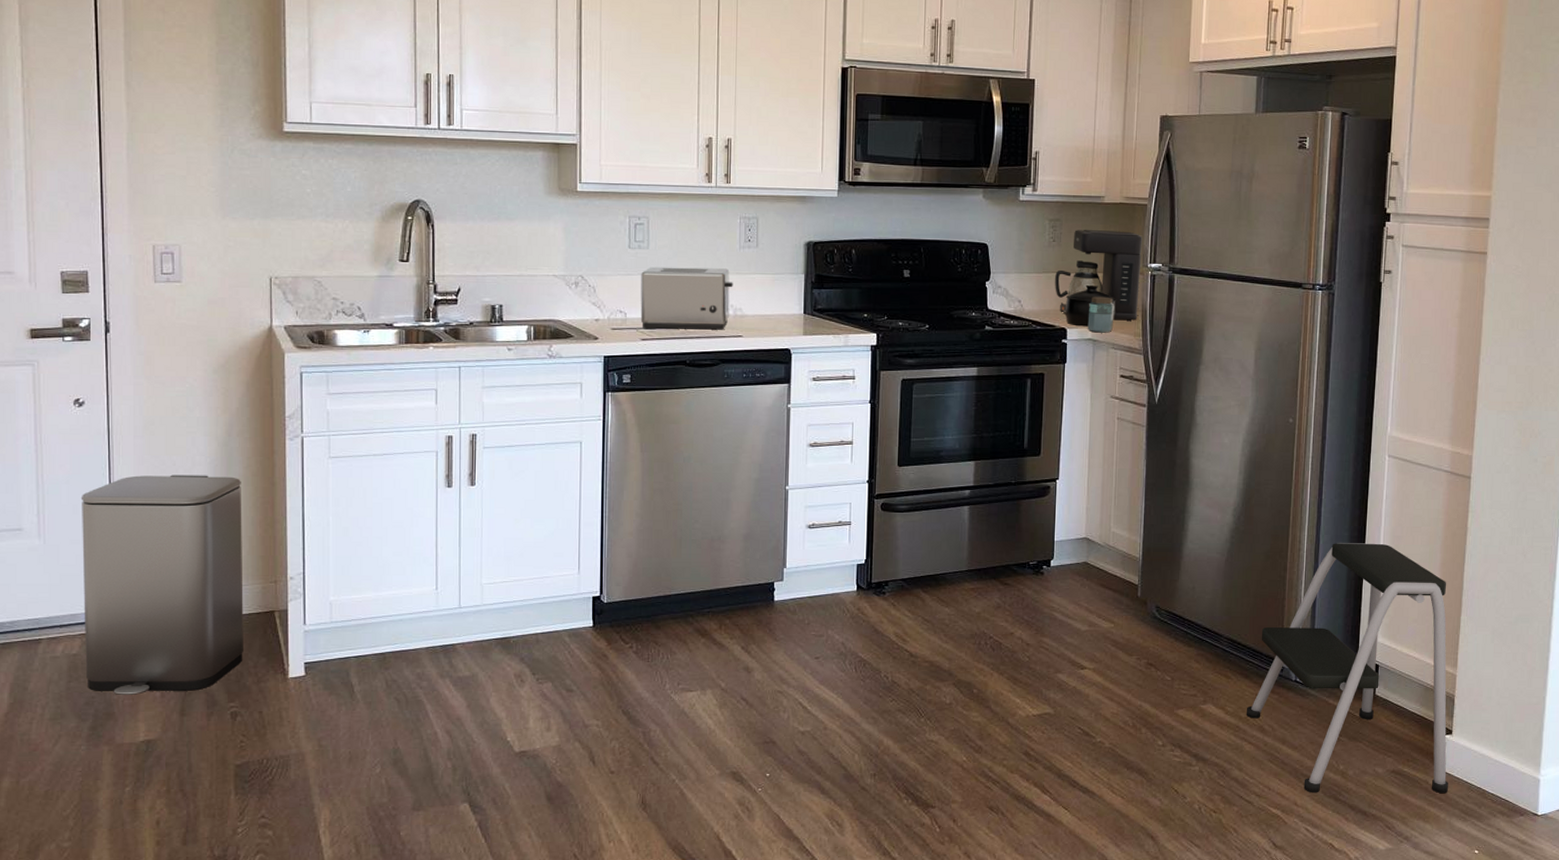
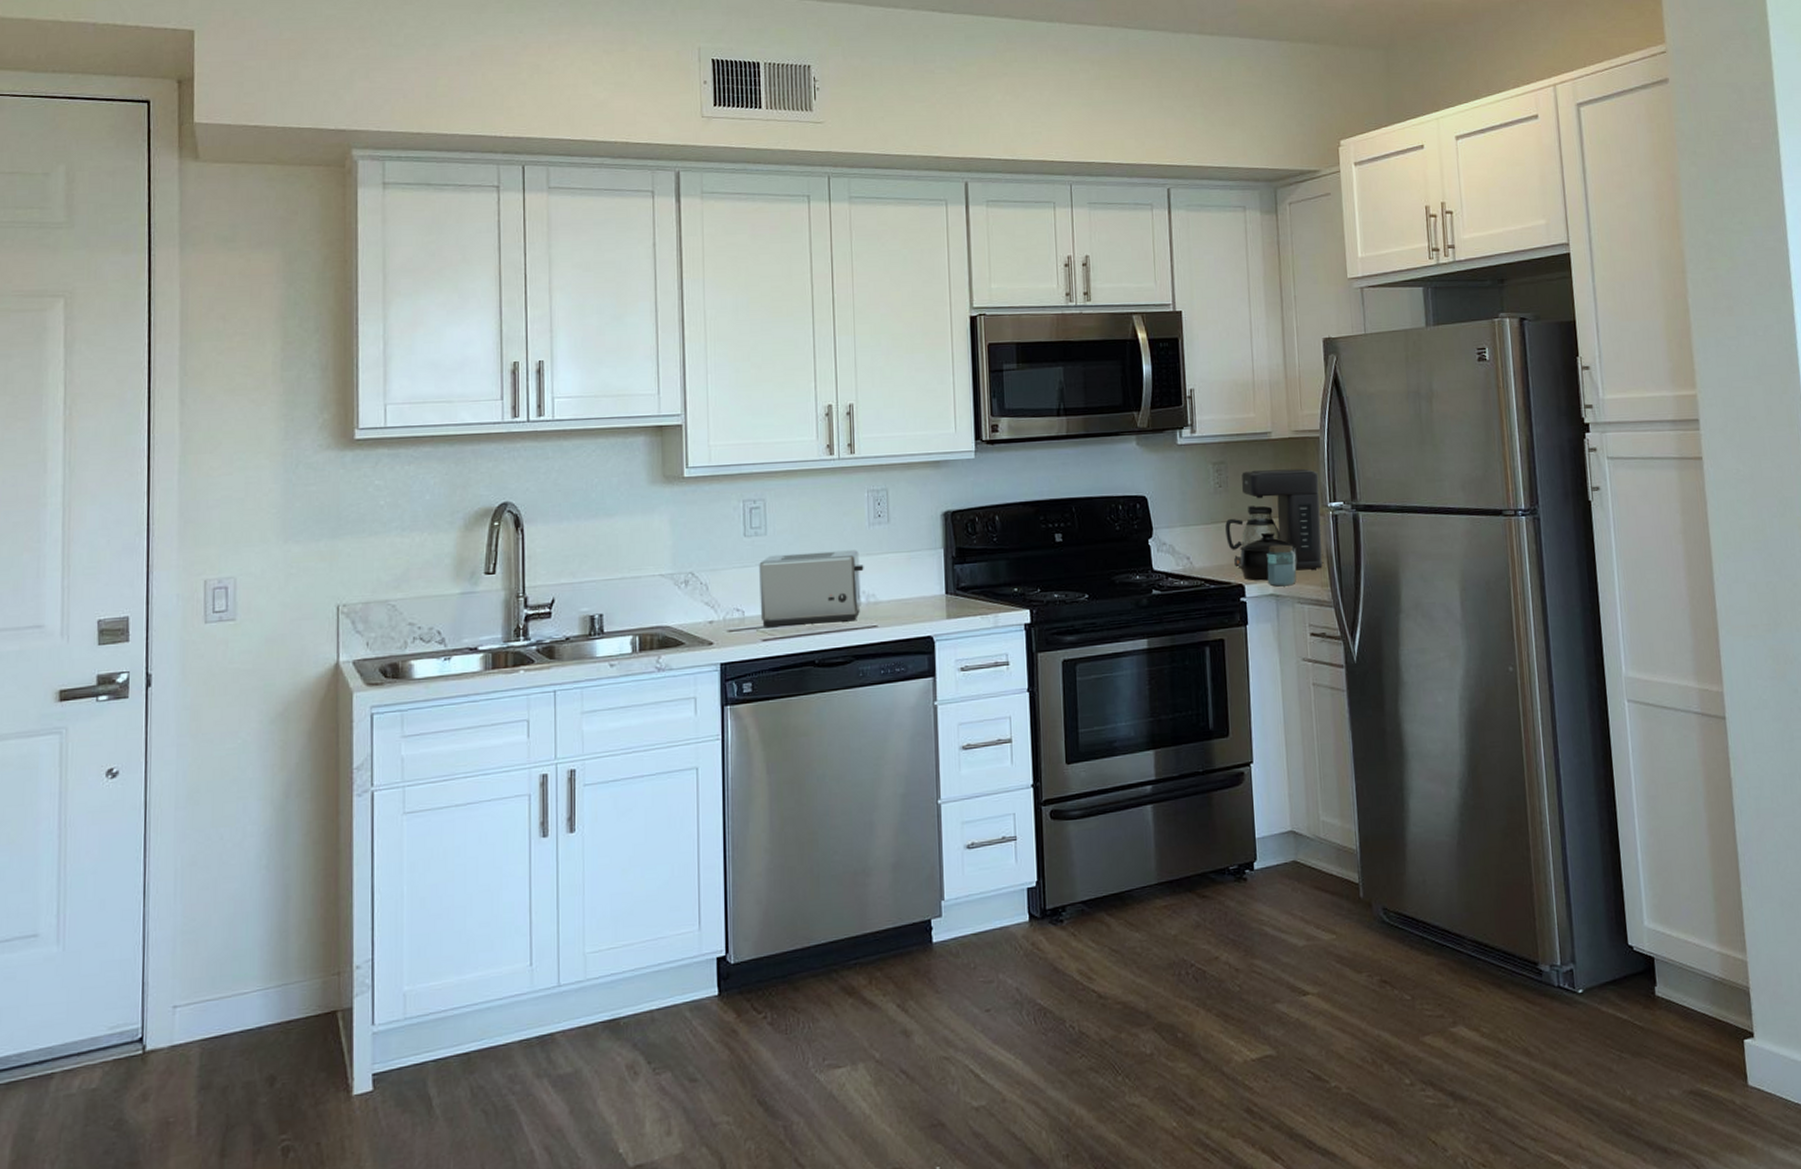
pedal bin: present [80,474,243,696] -> none [106,847,301,1139]
step stool: present [1246,543,1448,794] -> none [1505,806,1761,1130]

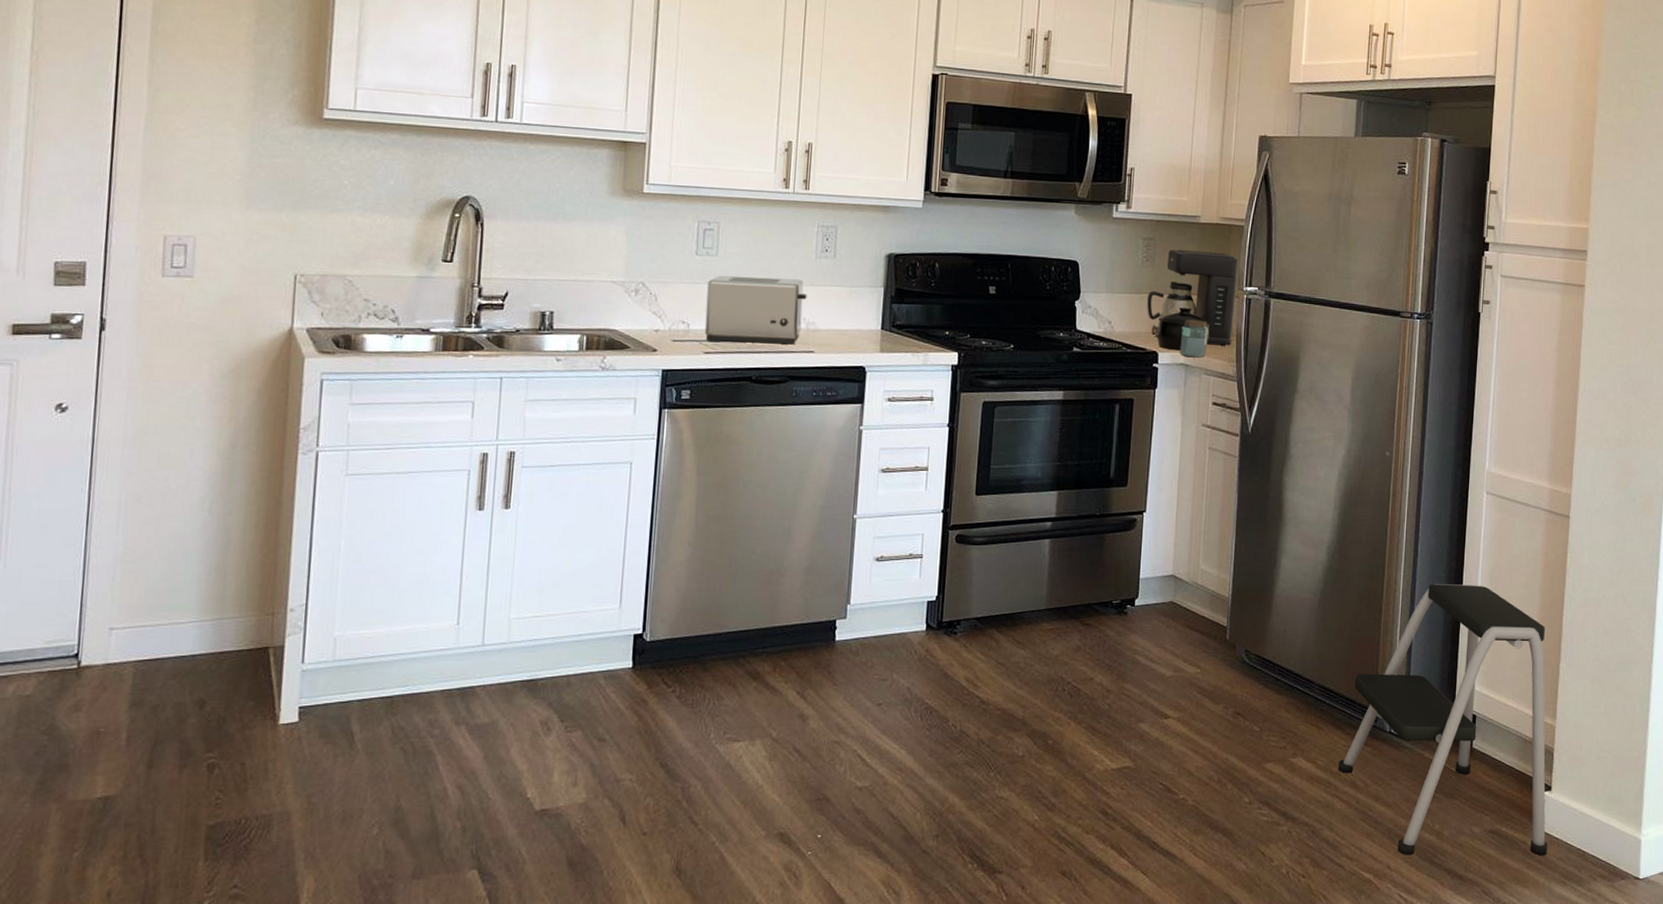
step stool: none [1505,806,1761,1130] -> present [1337,584,1548,856]

